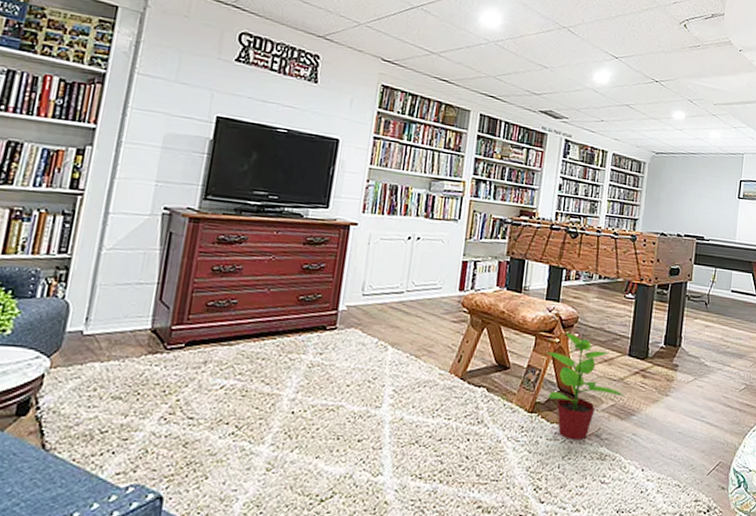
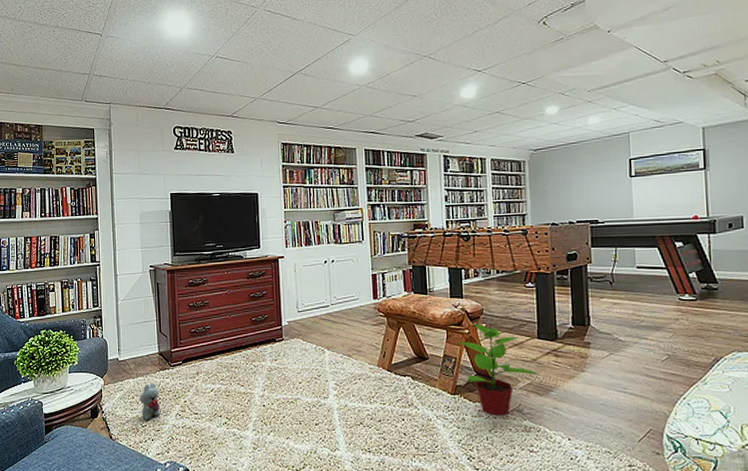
plush toy: none [104,370,140,424] -> present [139,382,161,421]

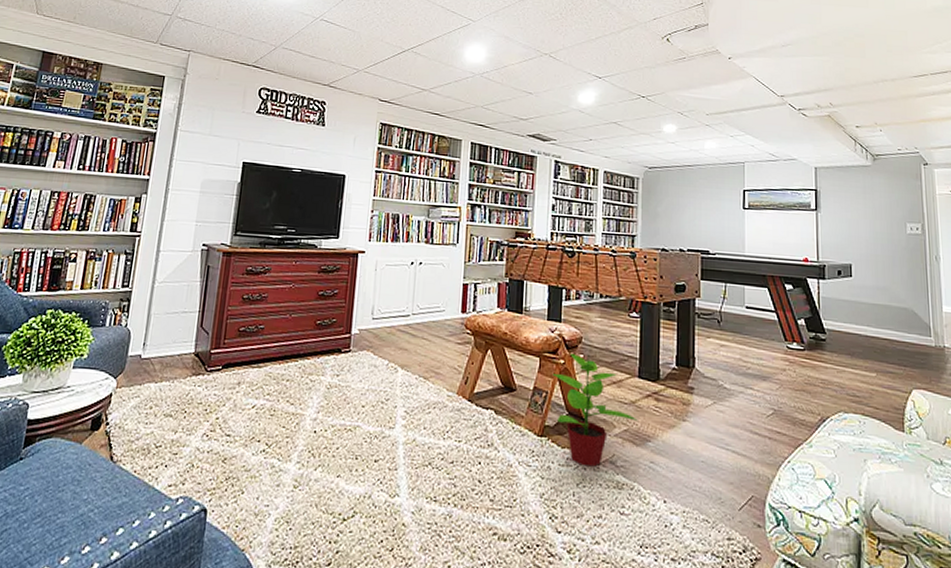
plush toy: present [139,382,161,421] -> none [158,390,186,440]

